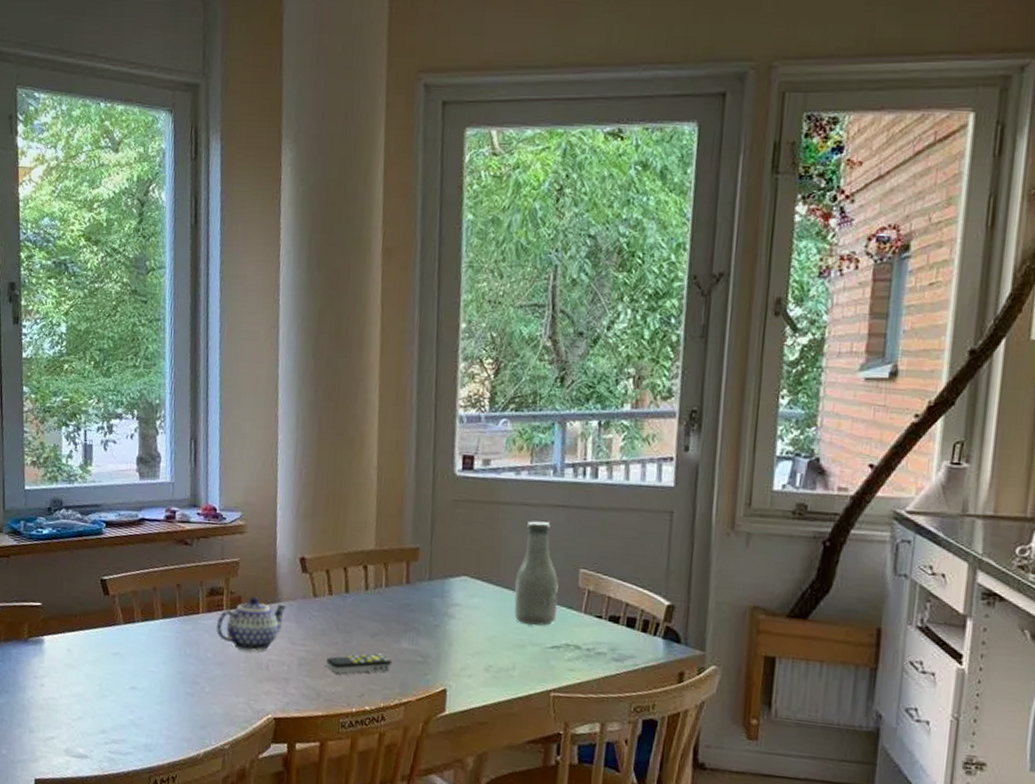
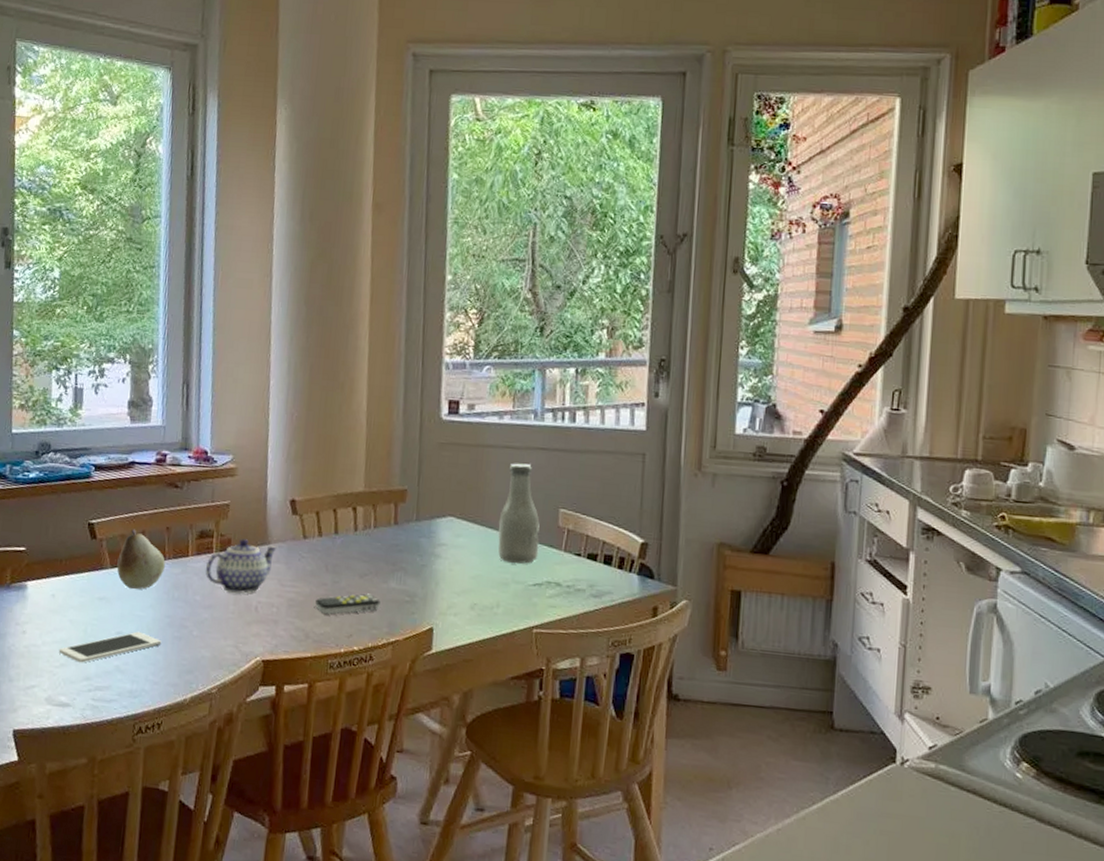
cell phone: none [75,686,175,716] -> present [58,631,162,663]
fruit: none [129,585,177,646] -> present [117,529,166,589]

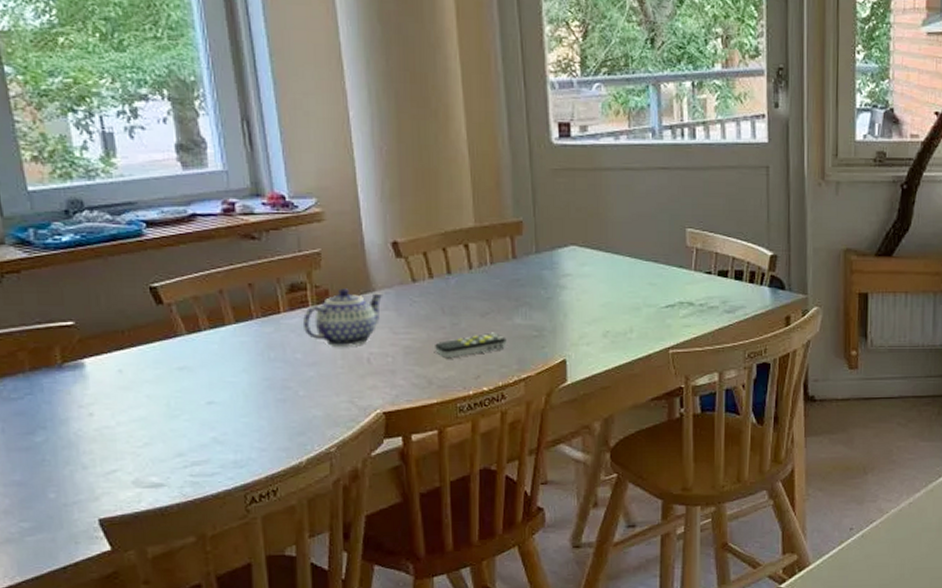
cell phone: present [58,631,162,663] -> none [138,398,264,439]
fruit: present [117,529,166,589] -> none [194,289,254,354]
bottle: present [498,463,540,564] -> none [624,185,668,288]

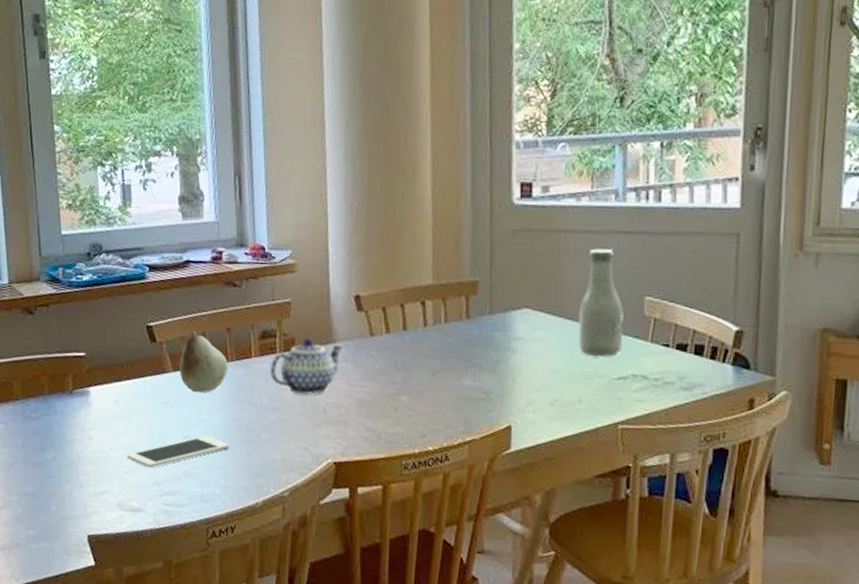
cell phone: none [138,398,264,439] -> present [126,435,230,468]
fruit: none [194,289,254,354] -> present [179,331,228,393]
remote control: present [435,332,507,357] -> none [386,391,454,414]
bottle: none [624,185,668,288] -> present [578,248,624,357]

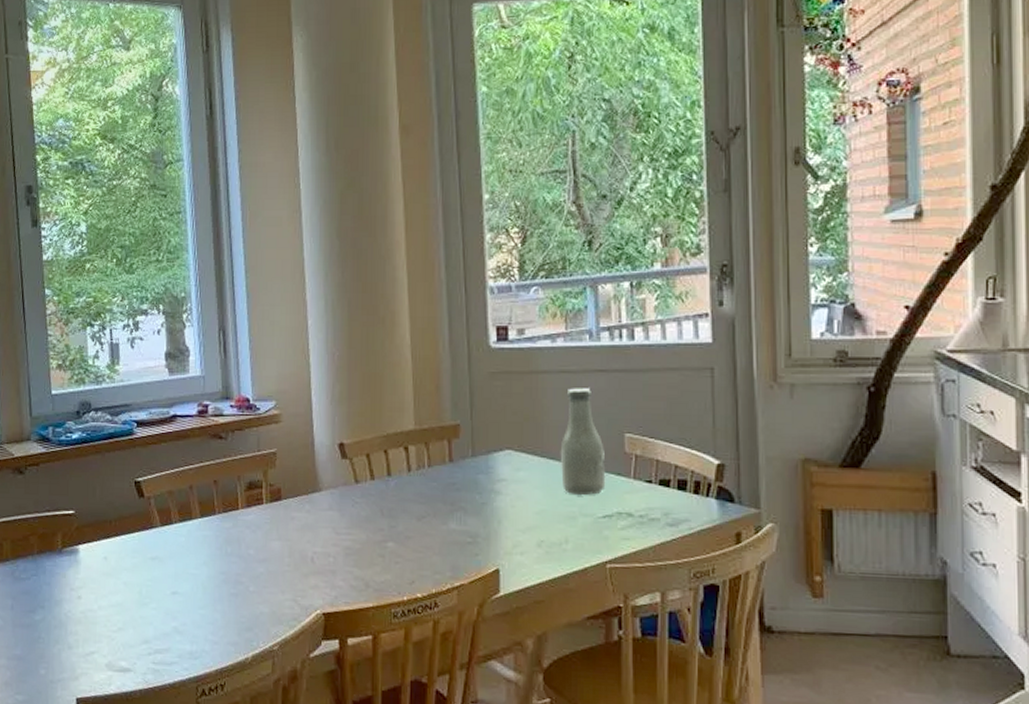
cell phone: present [126,435,230,468] -> none [115,590,218,626]
fruit: present [179,331,228,393] -> none [167,484,215,546]
teapot: present [269,338,343,395] -> none [256,487,329,546]

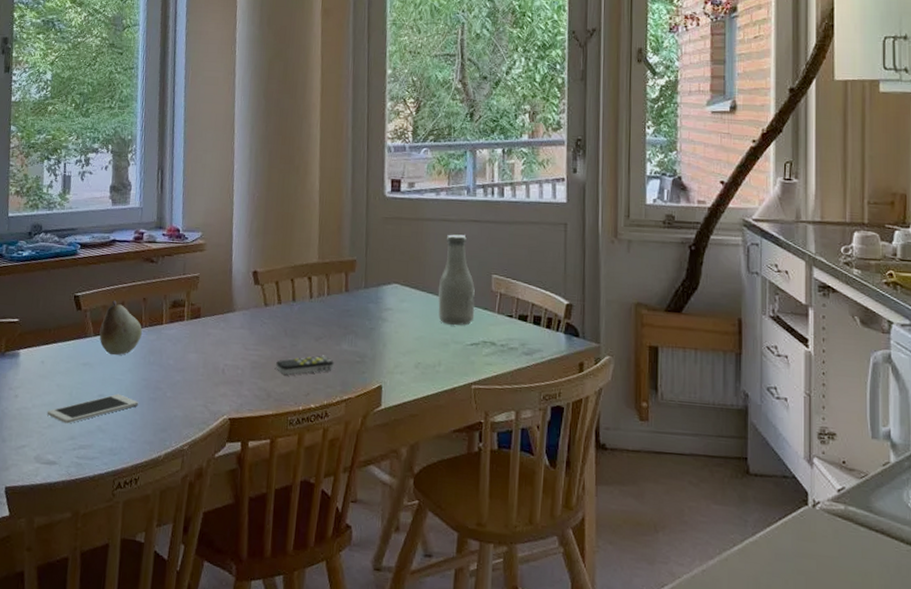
cell phone: none [115,590,218,626] -> present [47,393,139,424]
fruit: none [167,484,215,546] -> present [99,300,142,355]
remote control: none [373,536,441,561] -> present [276,355,334,375]

